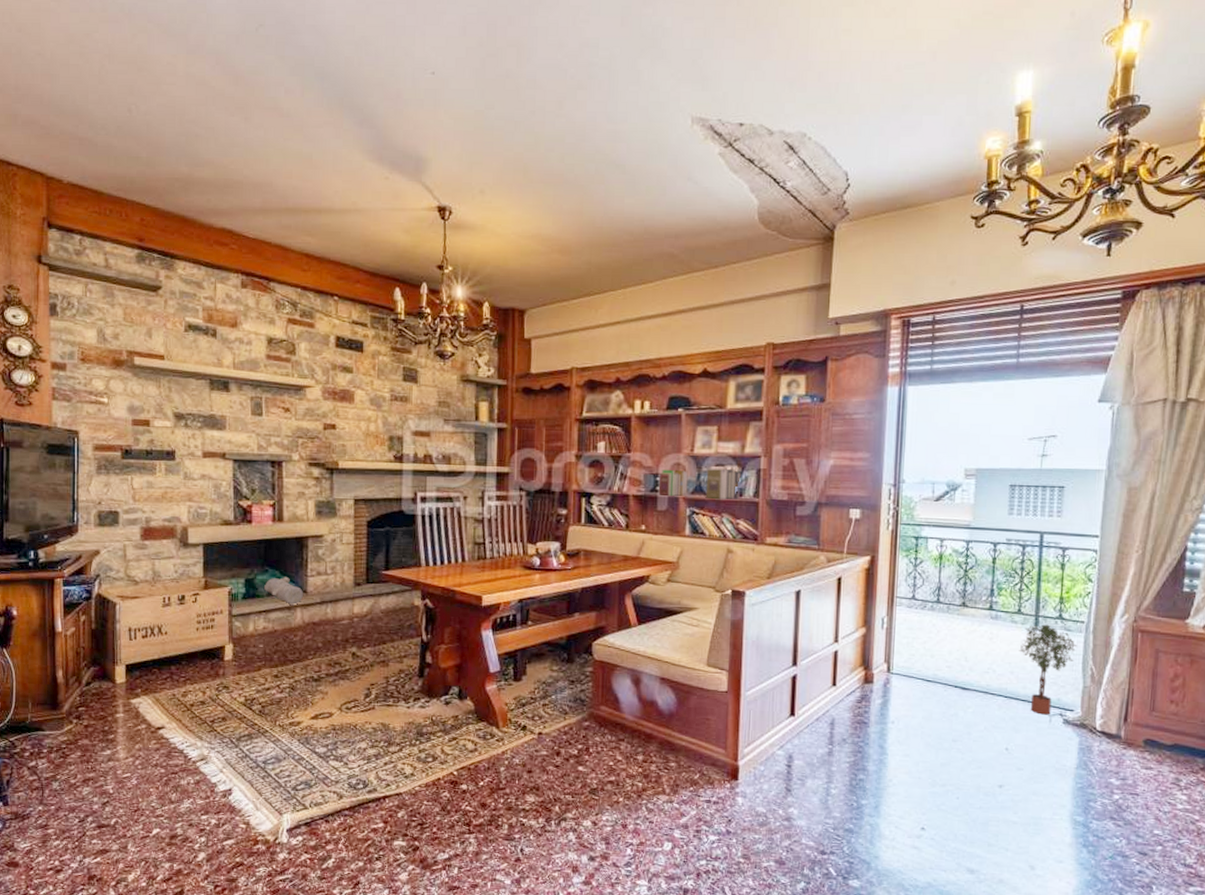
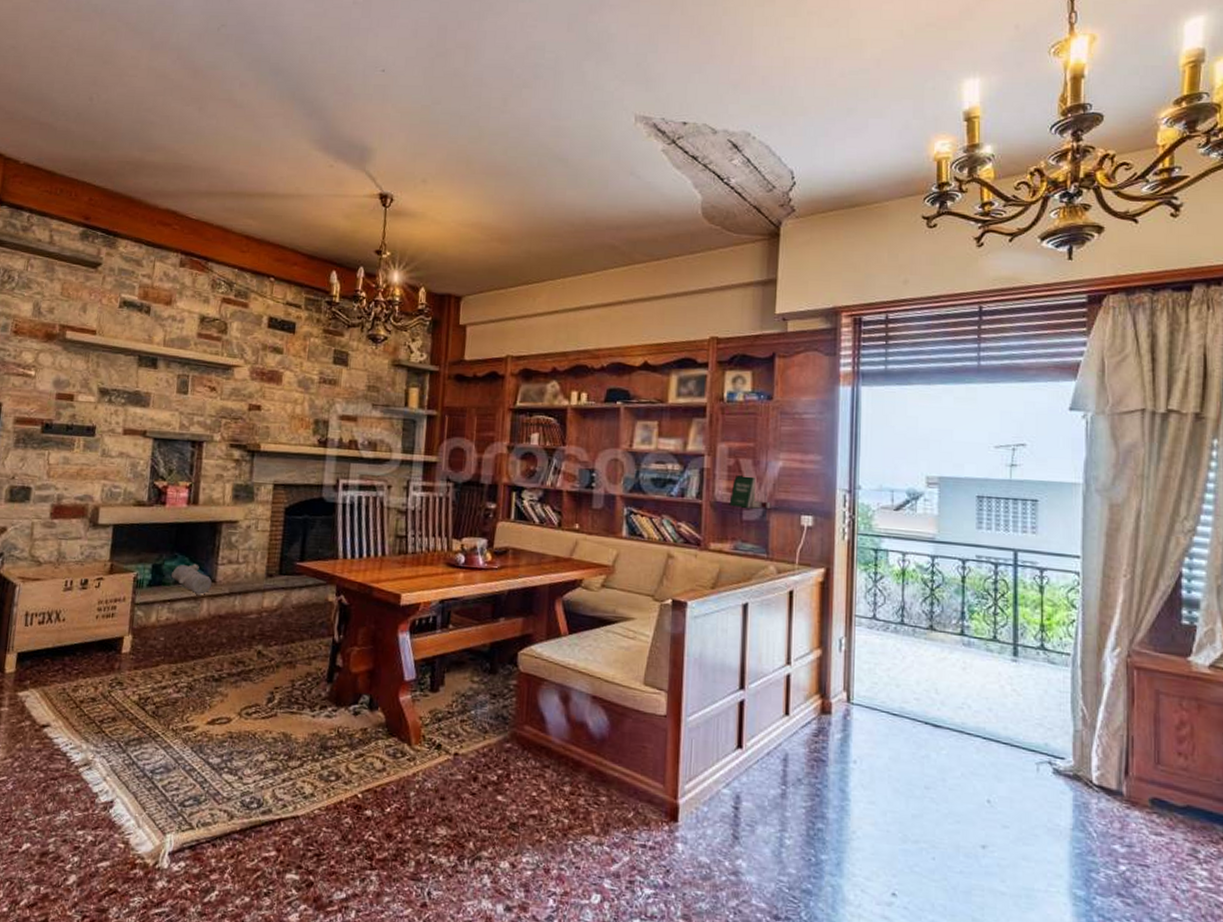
books: present [659,470,688,497] -> none [595,465,626,495]
books: present [705,468,741,500] -> none [644,466,683,501]
books: none [784,473,823,505] -> present [729,474,771,510]
potted tree: present [1019,624,1076,715] -> none [997,654,1063,763]

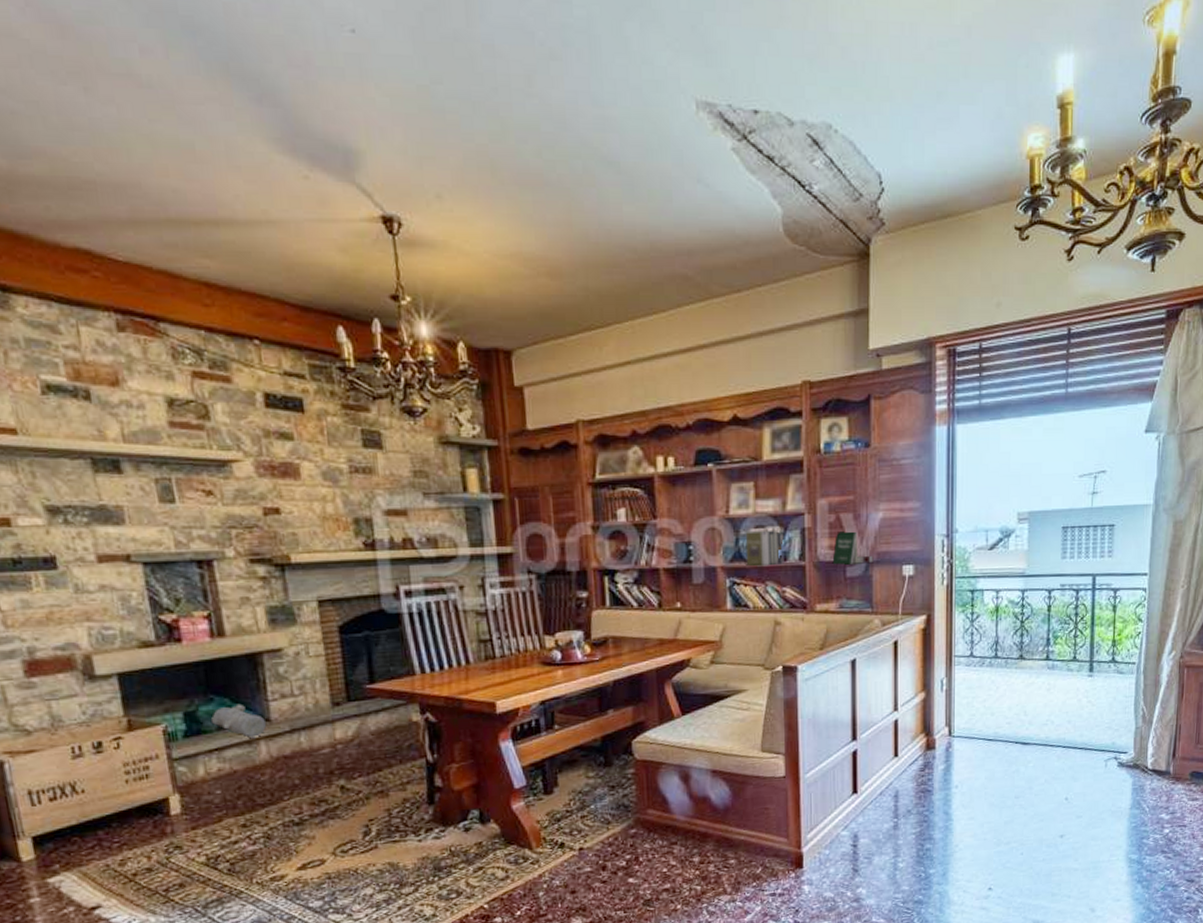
books: none [644,466,683,501] -> present [745,529,784,567]

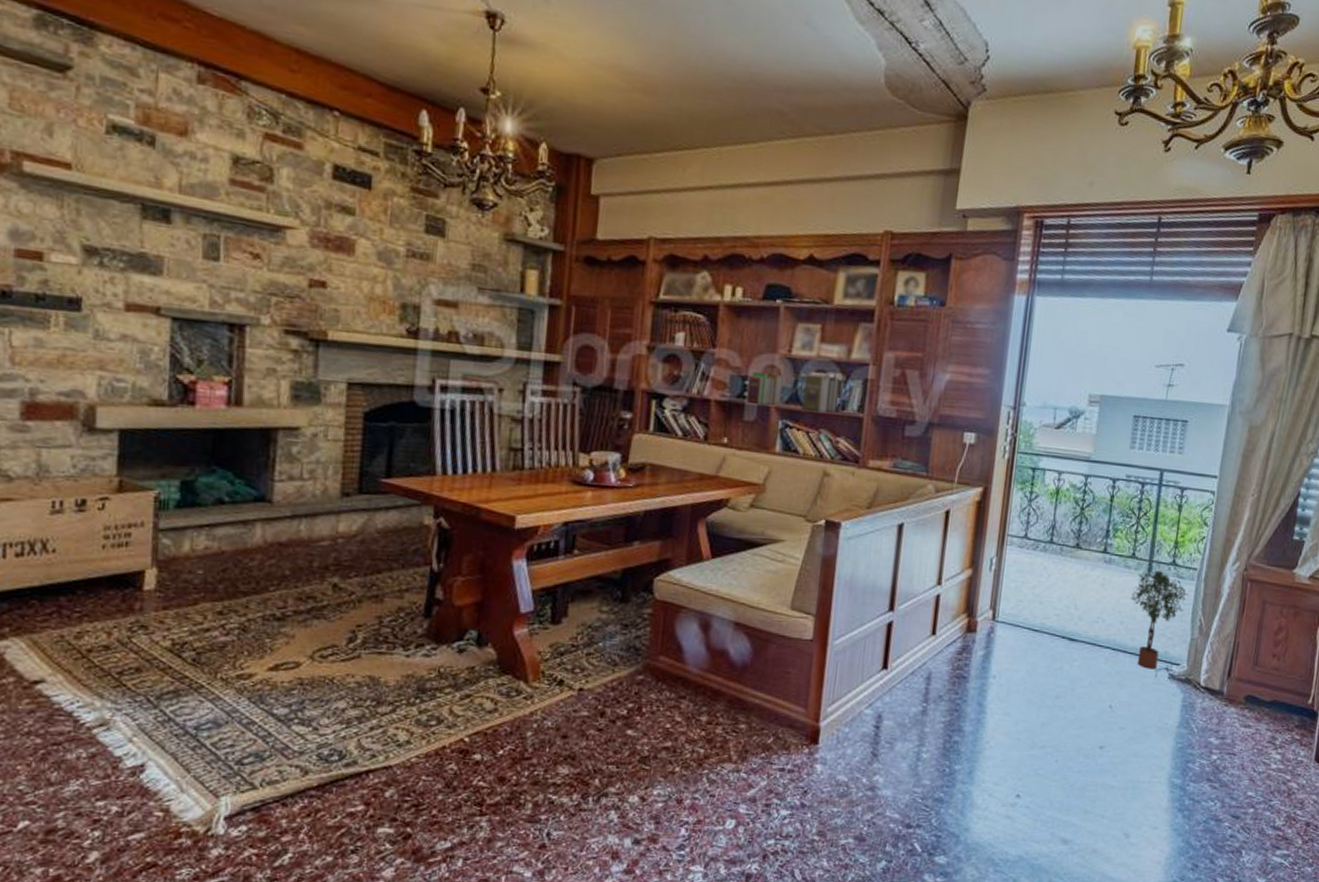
decorative log: present [211,703,266,738] -> none [209,479,266,518]
books: none [693,536,726,568] -> present [747,372,784,406]
books: present [832,530,873,565] -> none [891,387,935,426]
potted tree: none [1075,669,1129,761] -> present [1130,570,1187,669]

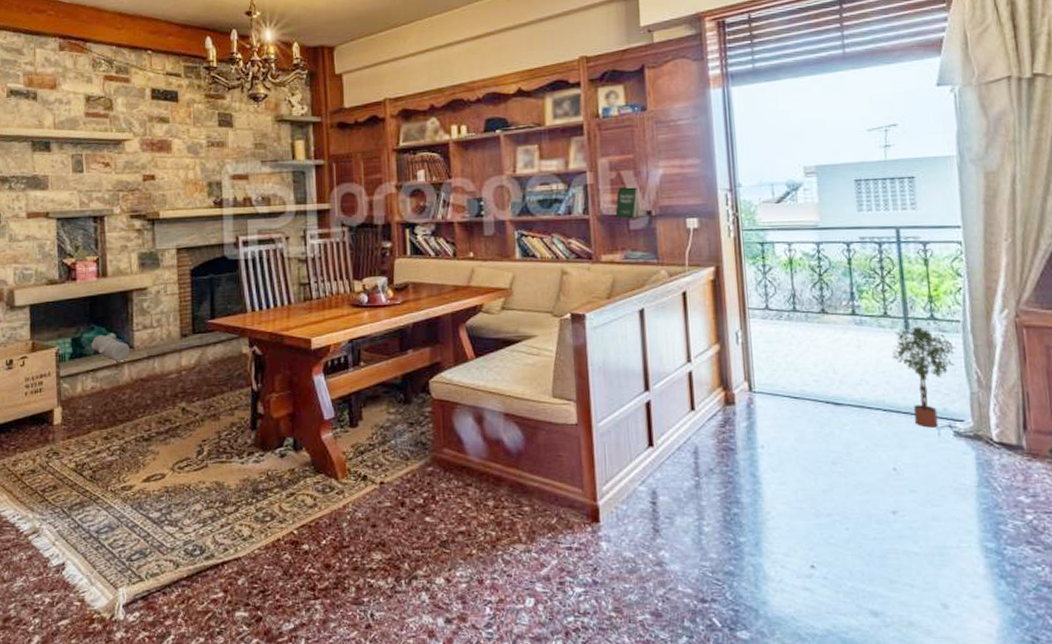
decorative log: none [209,479,266,518] -> present [91,332,130,362]
books: present [747,372,784,406] -> none [484,192,514,221]
books: present [802,375,845,414] -> none [531,186,569,220]
books: none [891,387,935,426] -> present [615,186,656,218]

